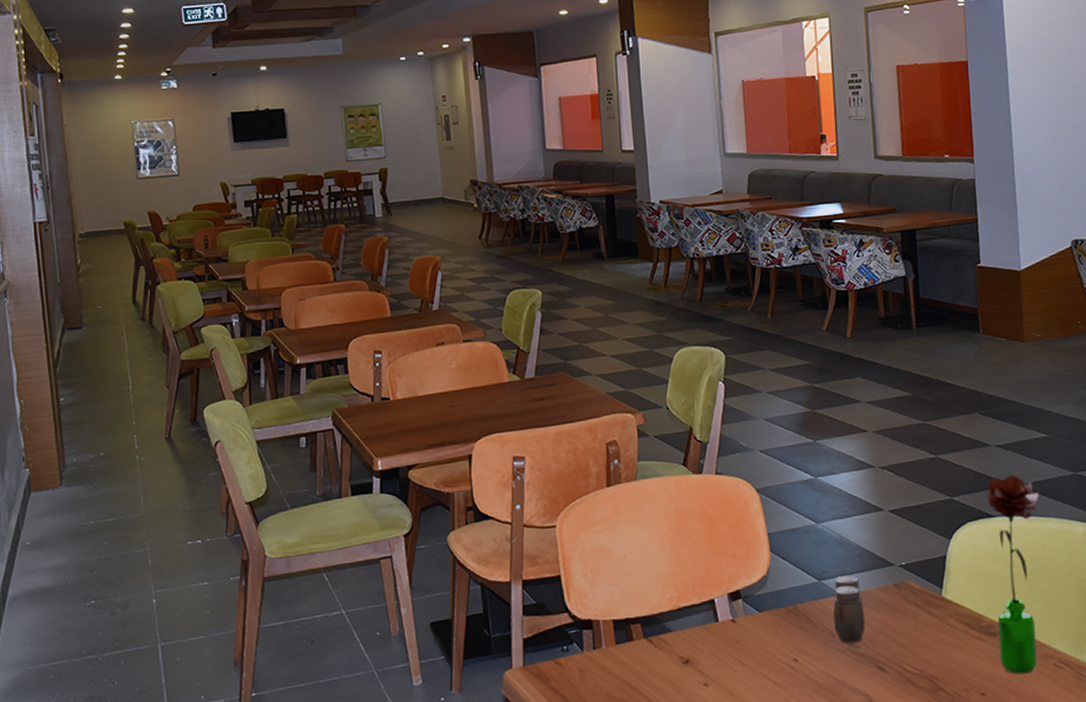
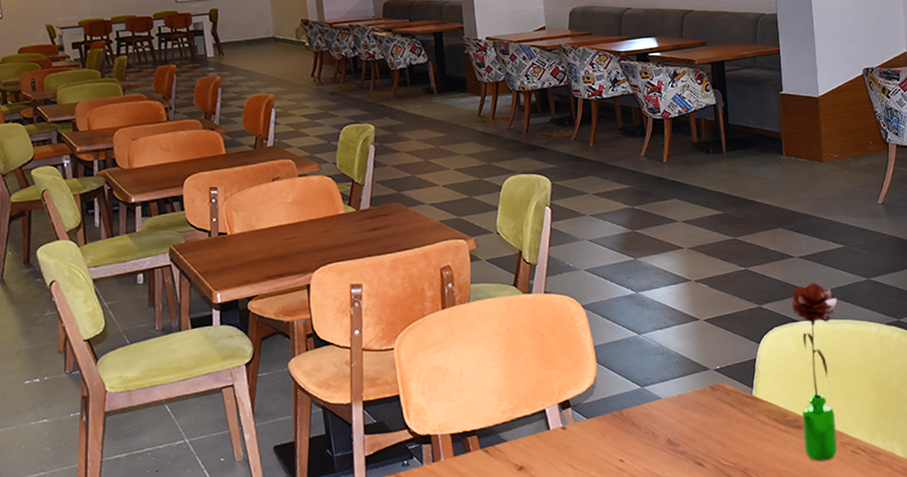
salt and pepper shaker: present [833,576,865,644] -> none [655,381,685,444]

